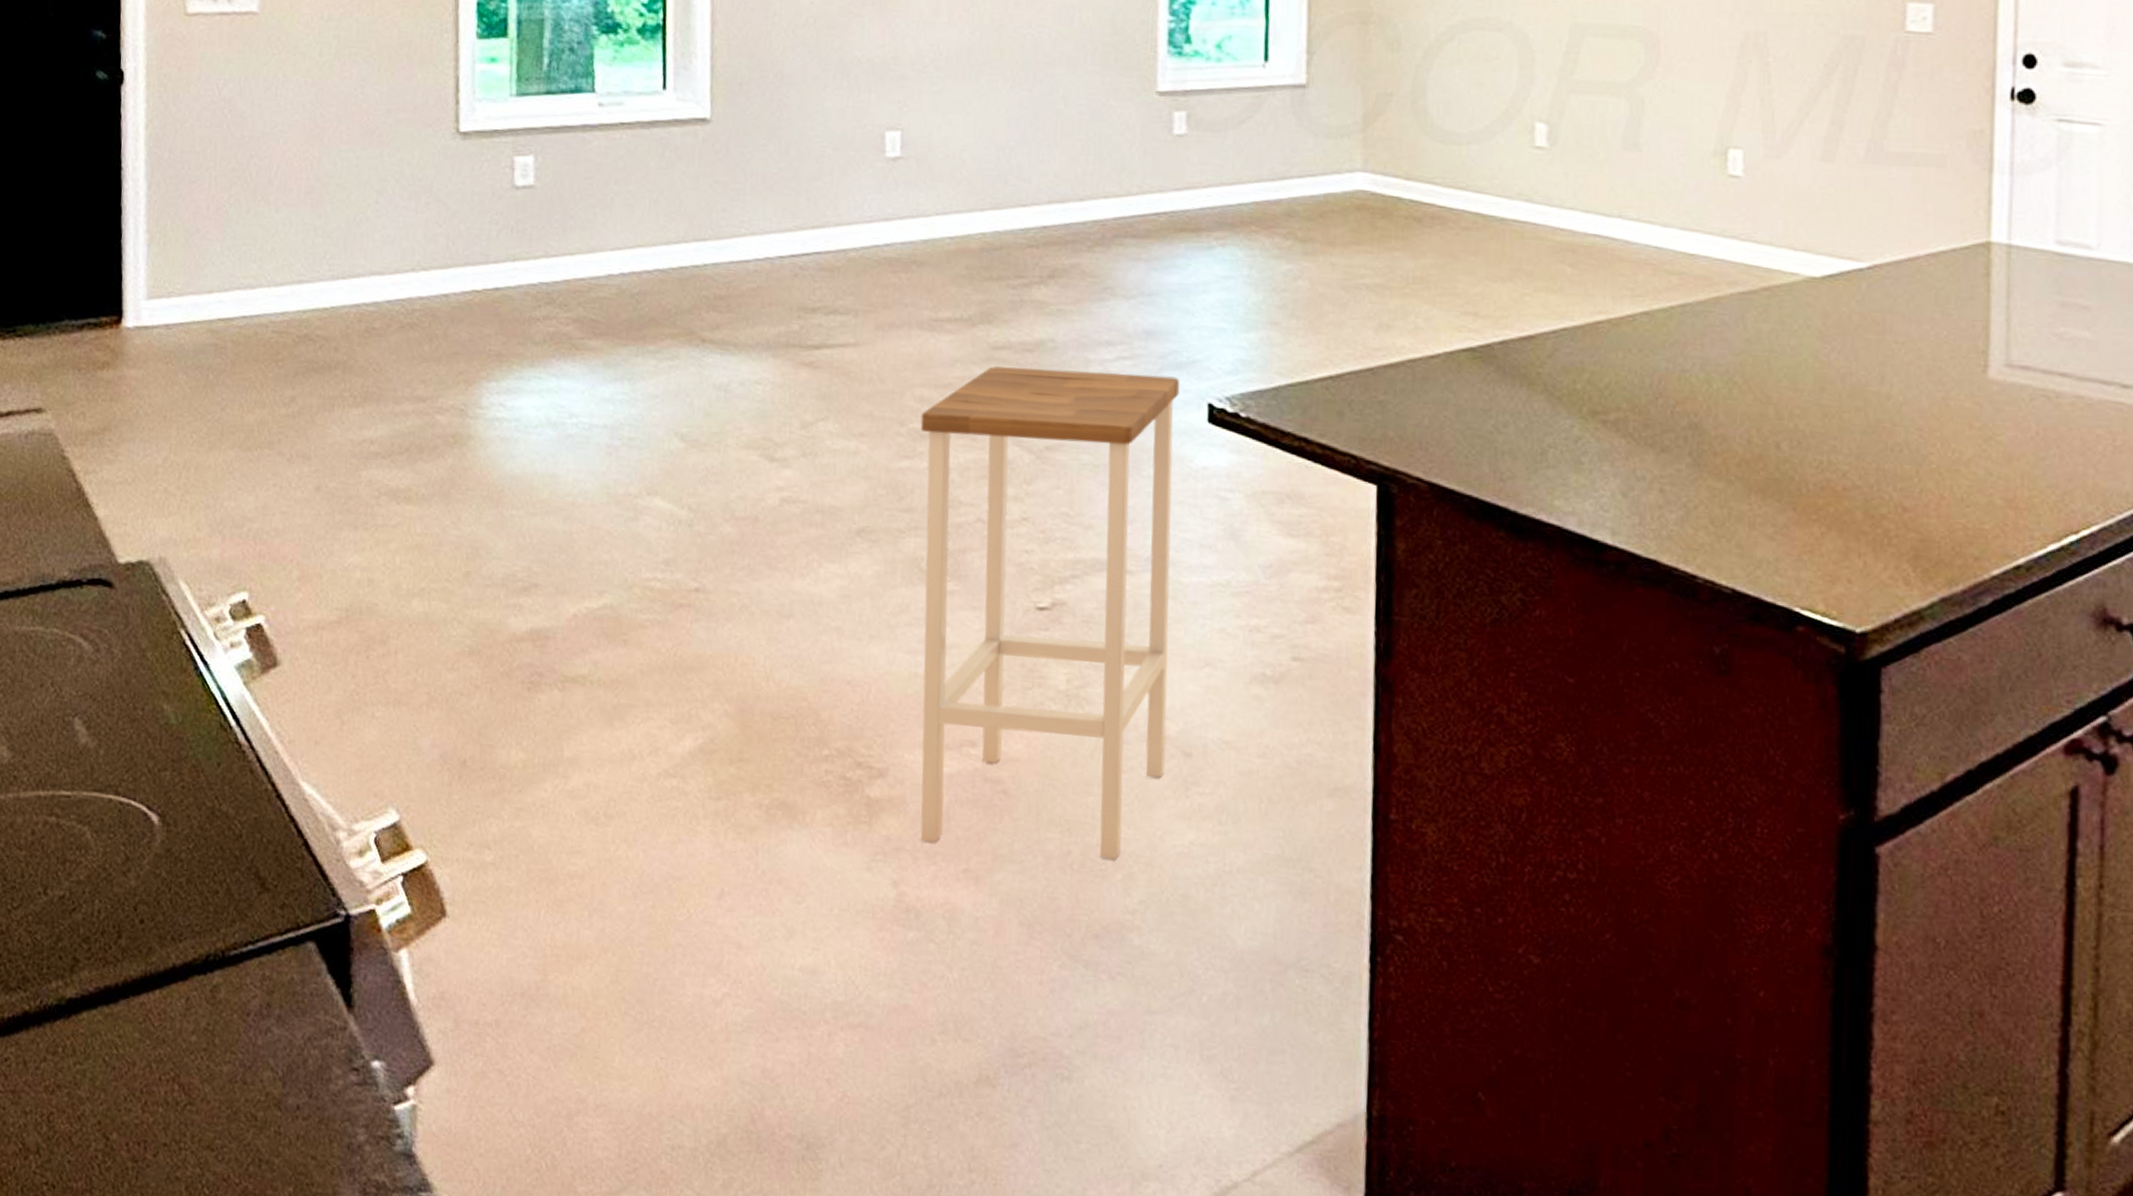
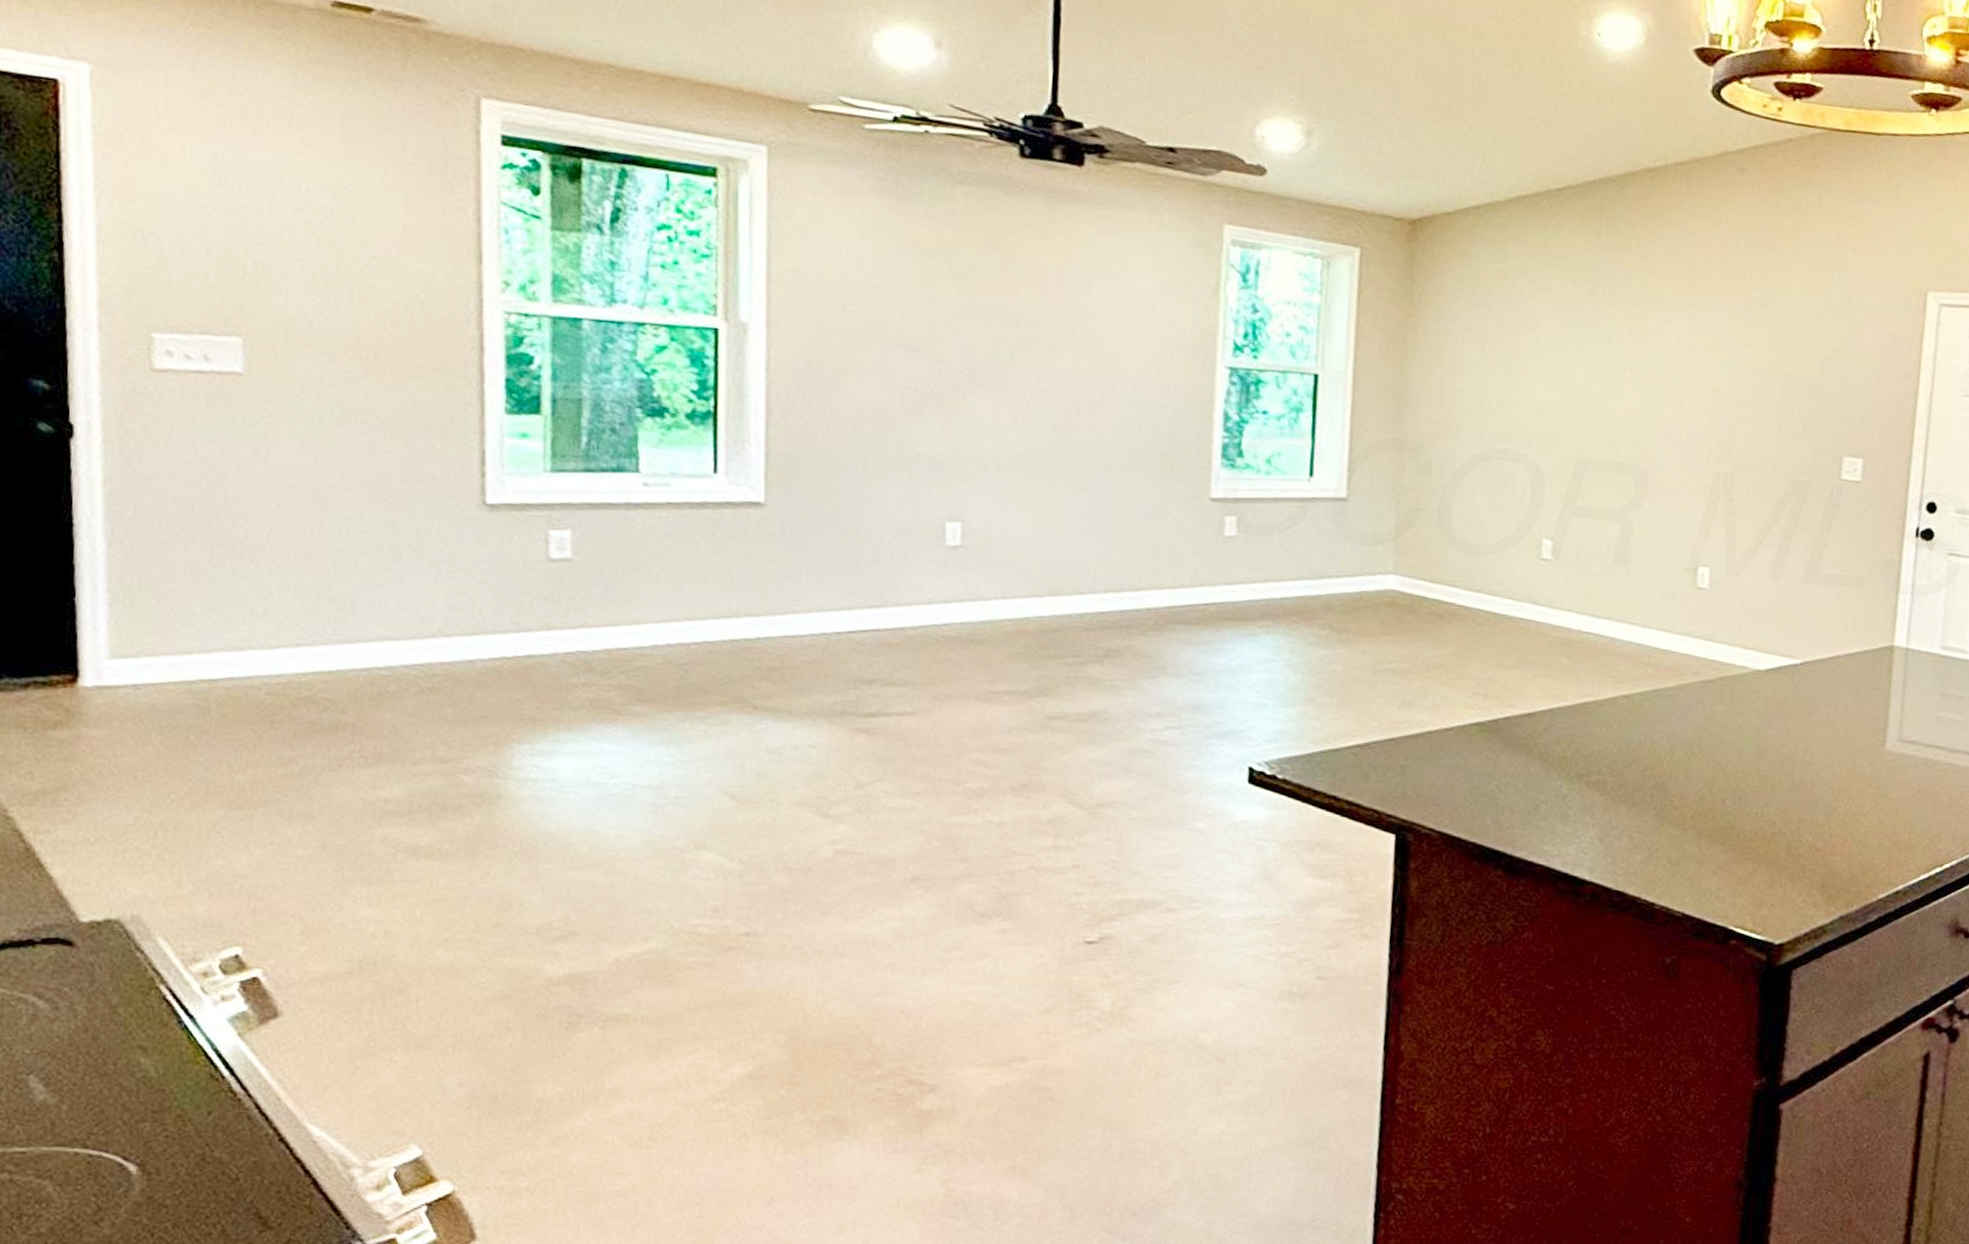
bar stool: present [920,366,1180,860] -> none [969,734,1224,1150]

